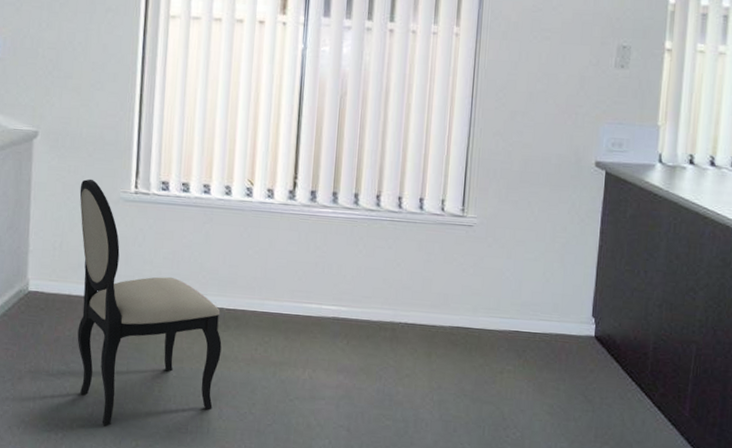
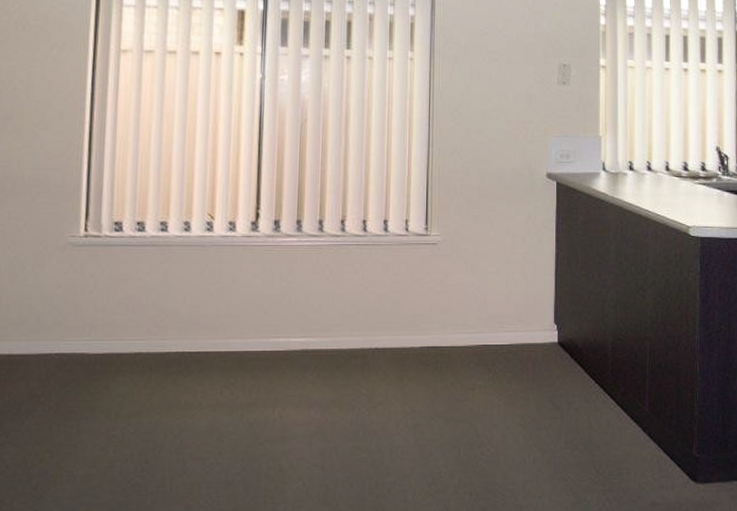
dining chair: present [77,178,222,427] -> none [18,224,184,500]

